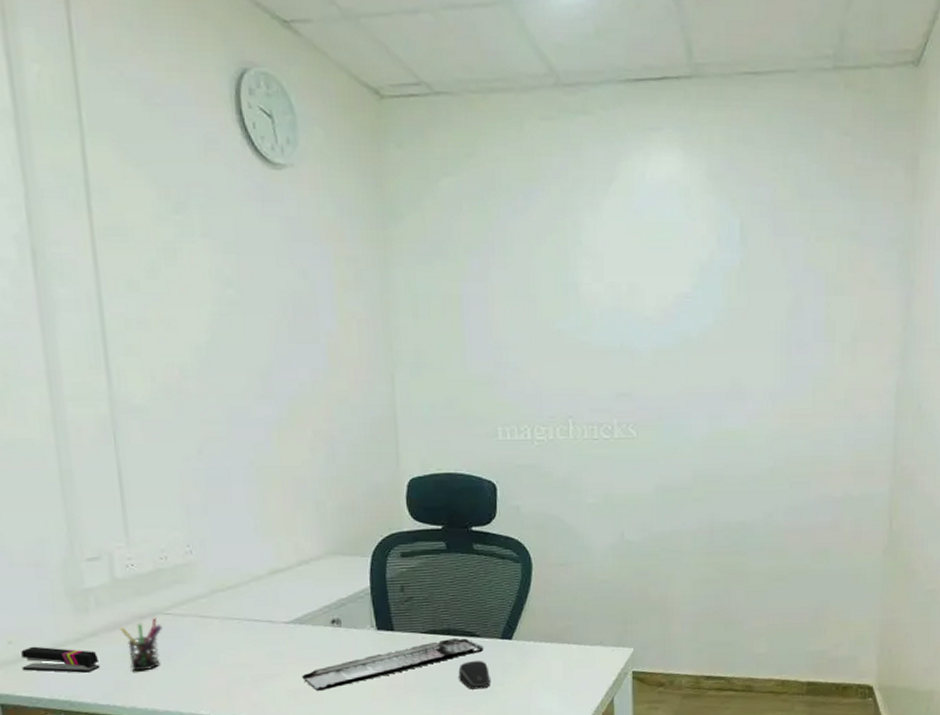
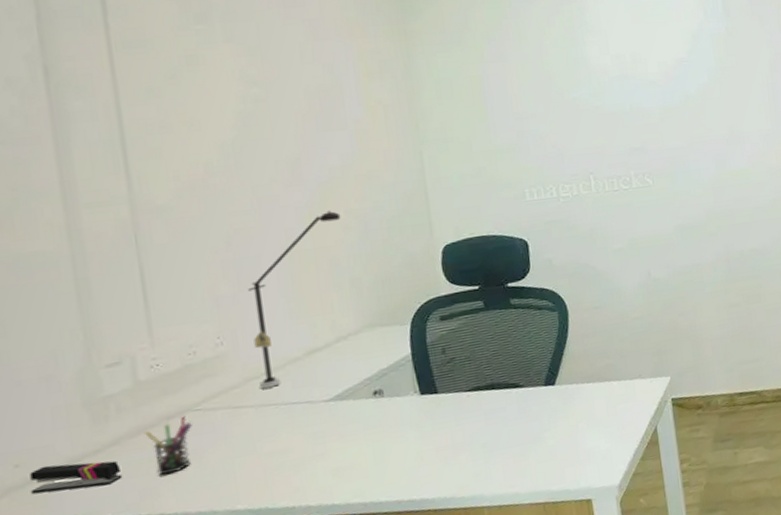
desk lamp: none [217,428,309,602] -> present [248,210,341,389]
keyboard: present [302,638,484,691] -> none [345,390,529,466]
computer mouse: present [458,661,492,690] -> none [505,410,539,440]

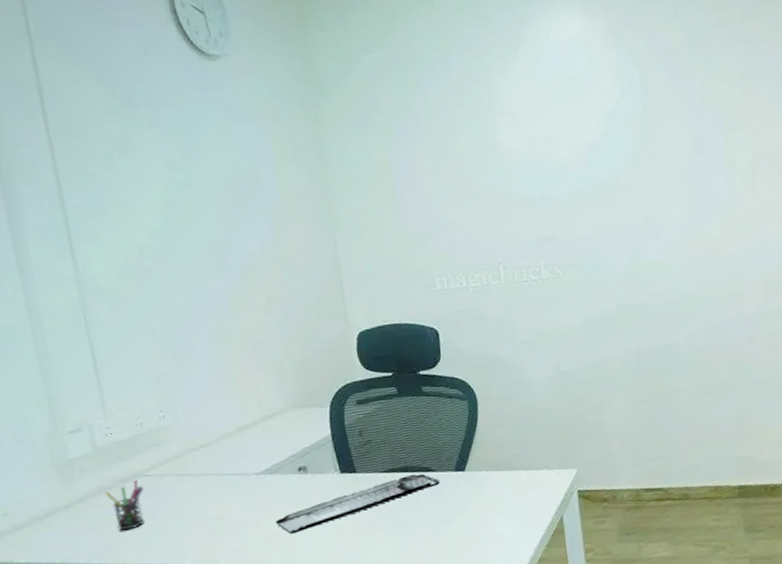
stapler: present [30,460,123,494] -> none [16,515,90,540]
desk lamp: present [248,210,341,389] -> none [184,295,263,460]
keyboard: none [345,390,529,466] -> present [276,474,440,534]

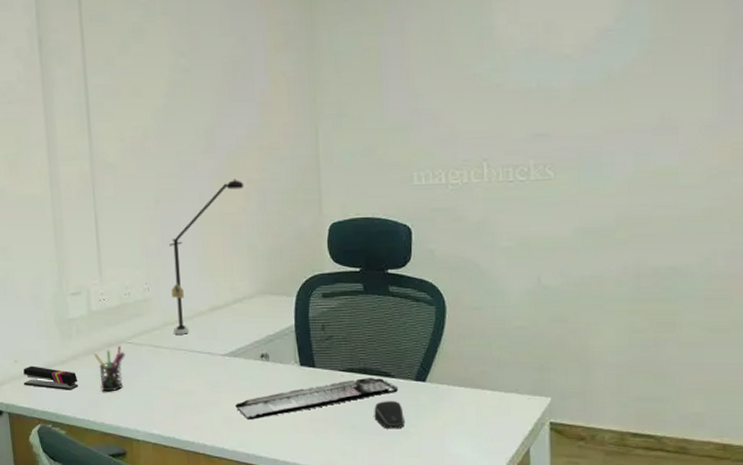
stapler: none [16,515,90,540] -> present [23,365,79,390]
desk lamp: none [184,295,263,460] -> present [169,178,244,334]
computer mouse: none [418,493,450,520] -> present [374,401,406,429]

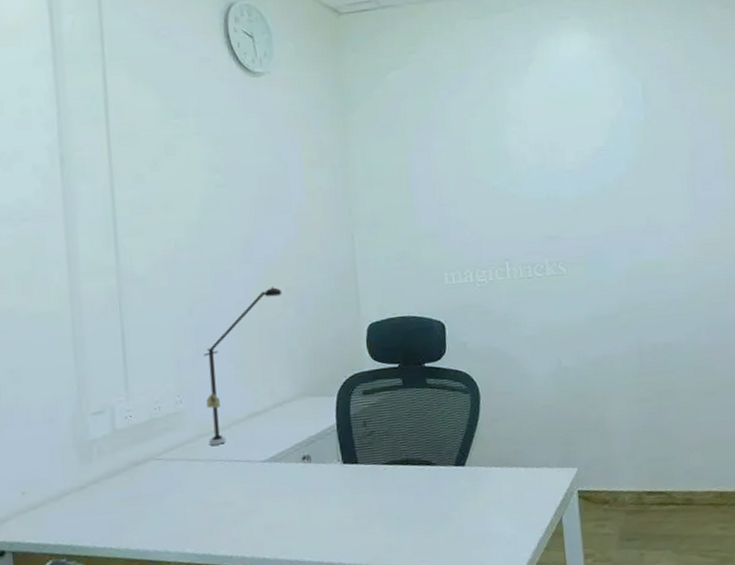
stapler: present [23,365,79,390] -> none [32,495,100,519]
pen holder: present [93,346,125,392] -> none [118,463,155,515]
keyboard: present [235,377,399,420] -> none [276,467,440,525]
computer mouse: present [374,401,406,429] -> none [417,488,448,516]

